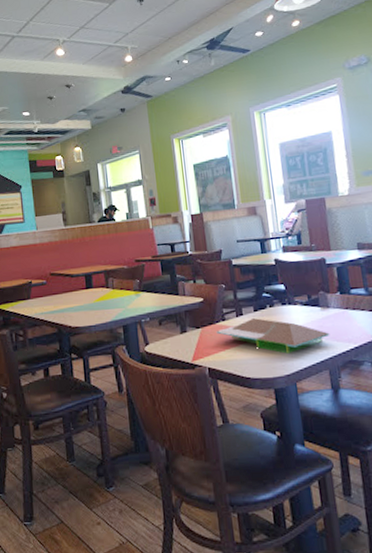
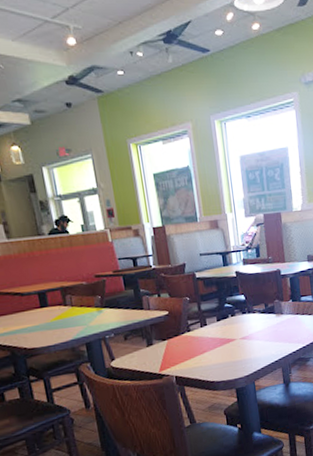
takeout container: present [216,318,330,354] -> none [182,327,283,357]

